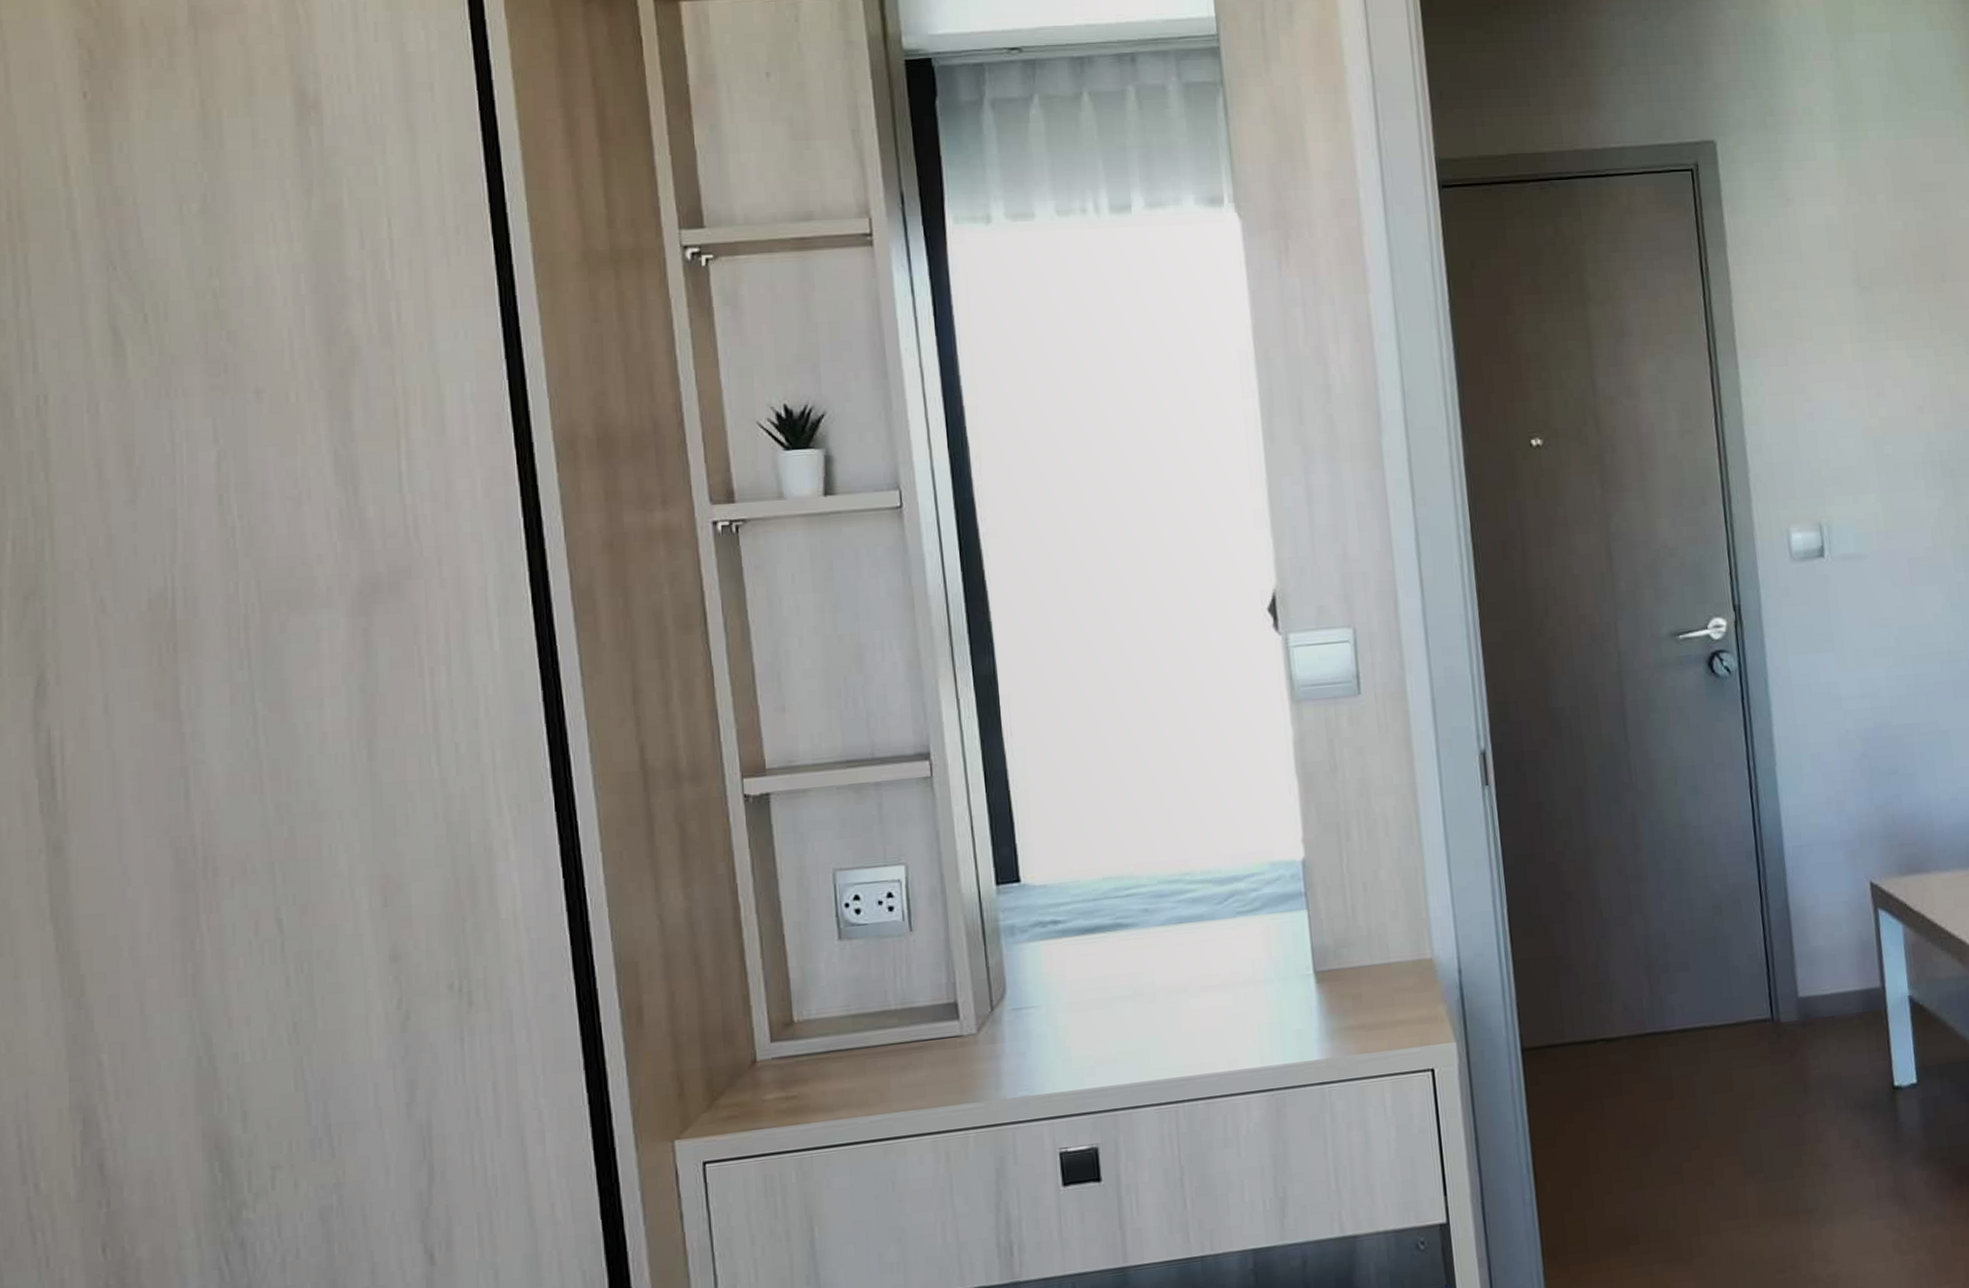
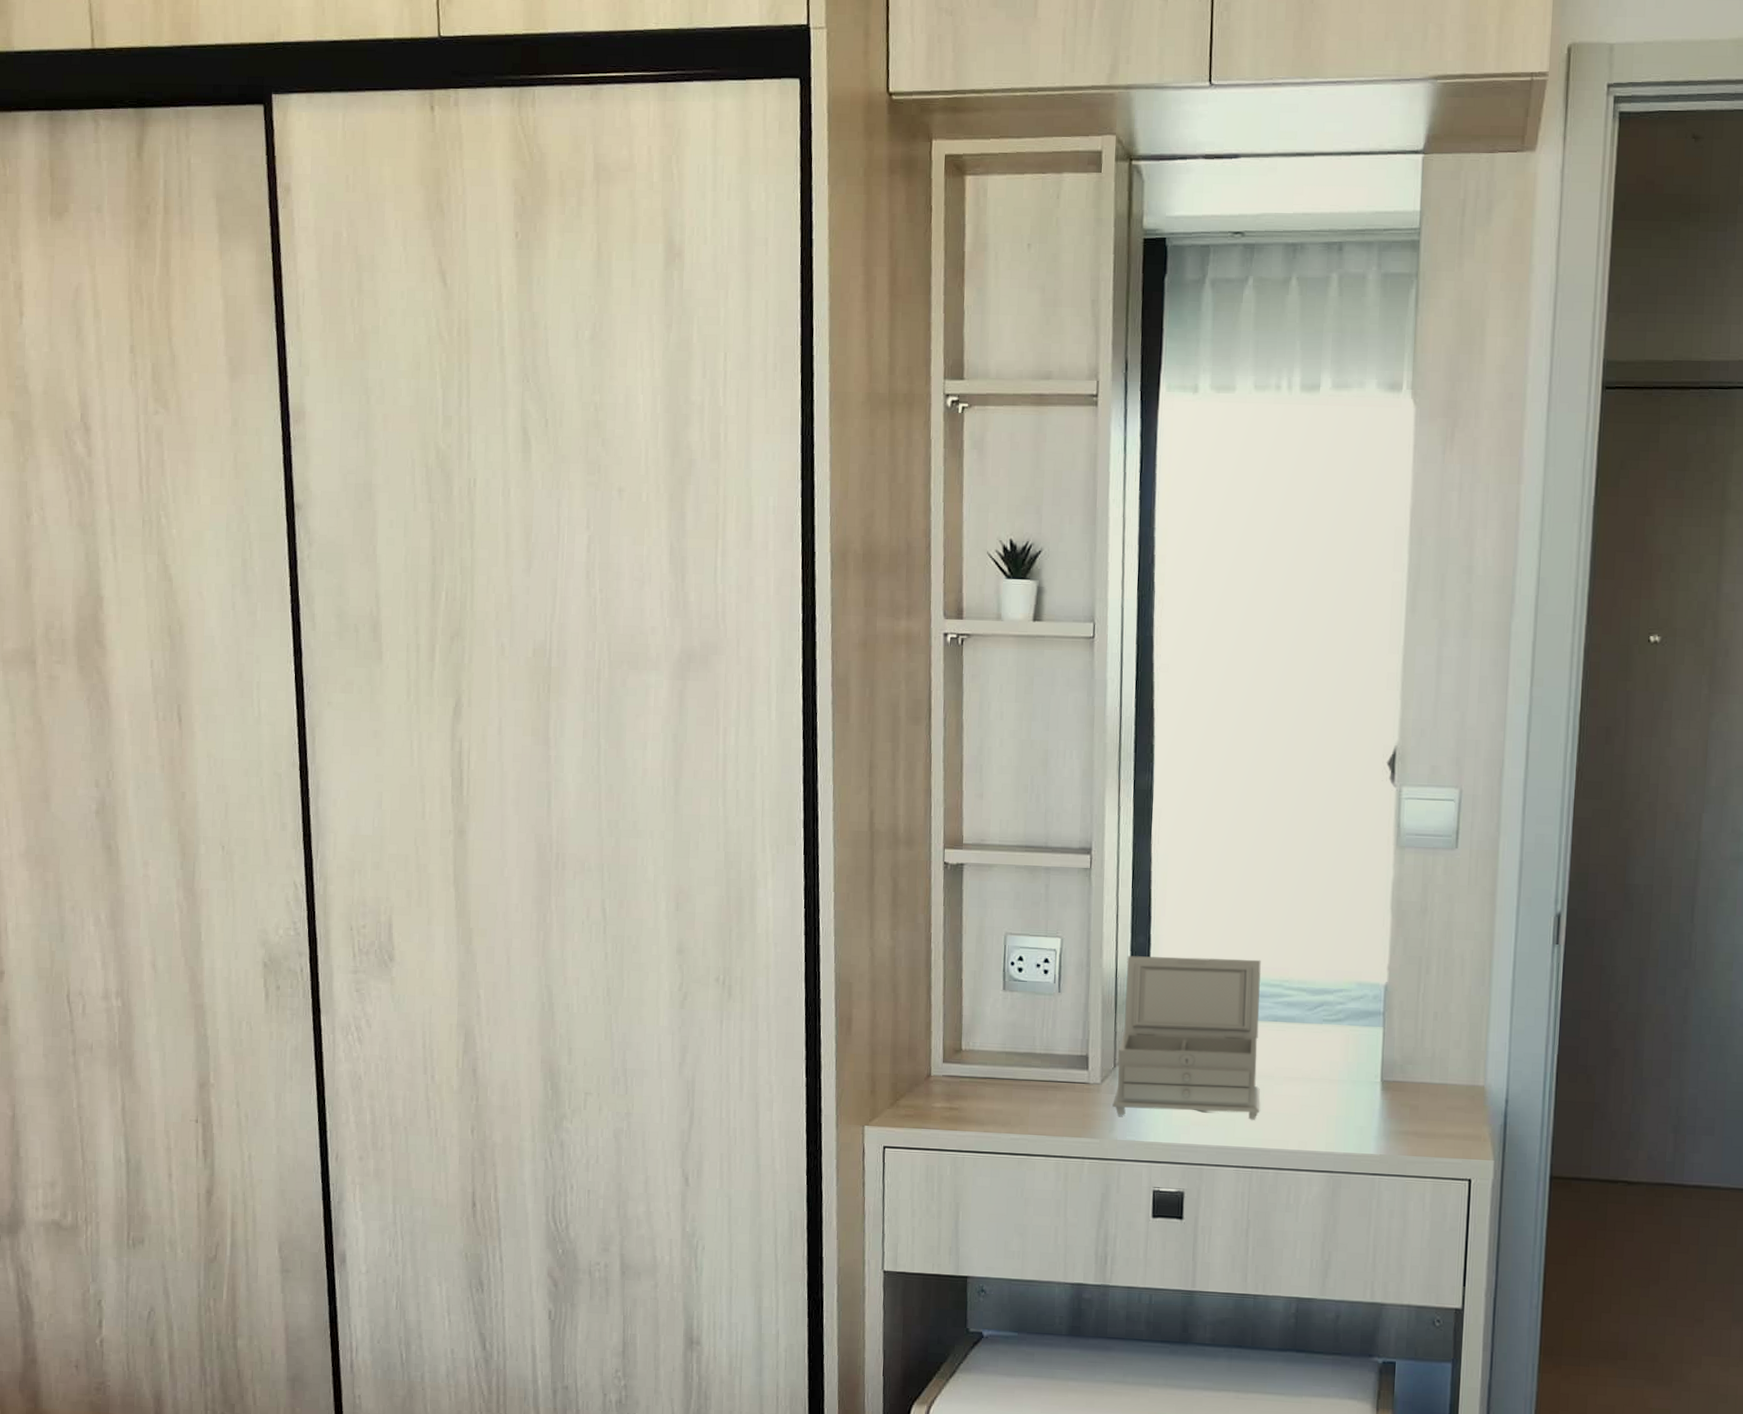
jewelry box: none [990,854,1177,1070] -> present [1112,956,1261,1120]

